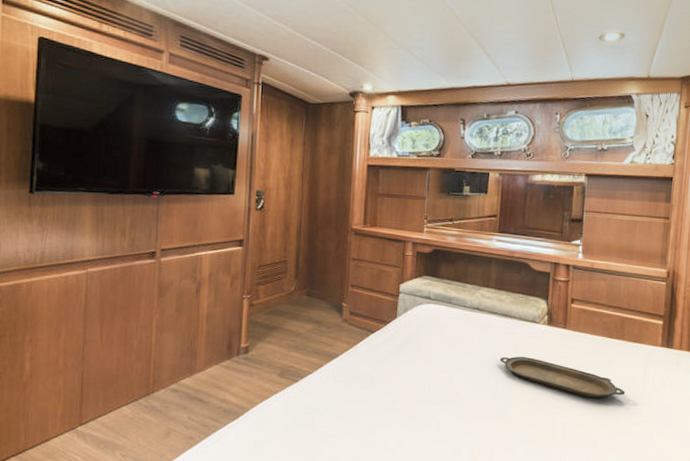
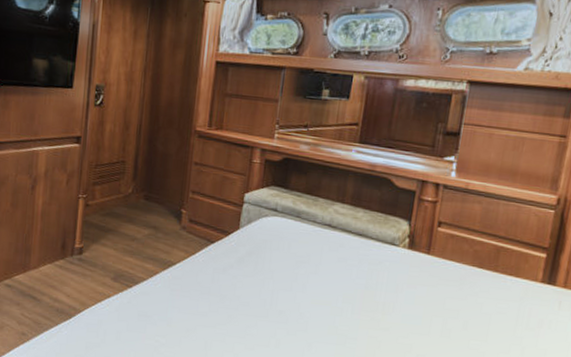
serving tray: present [499,356,625,399] -> none [350,279,493,334]

